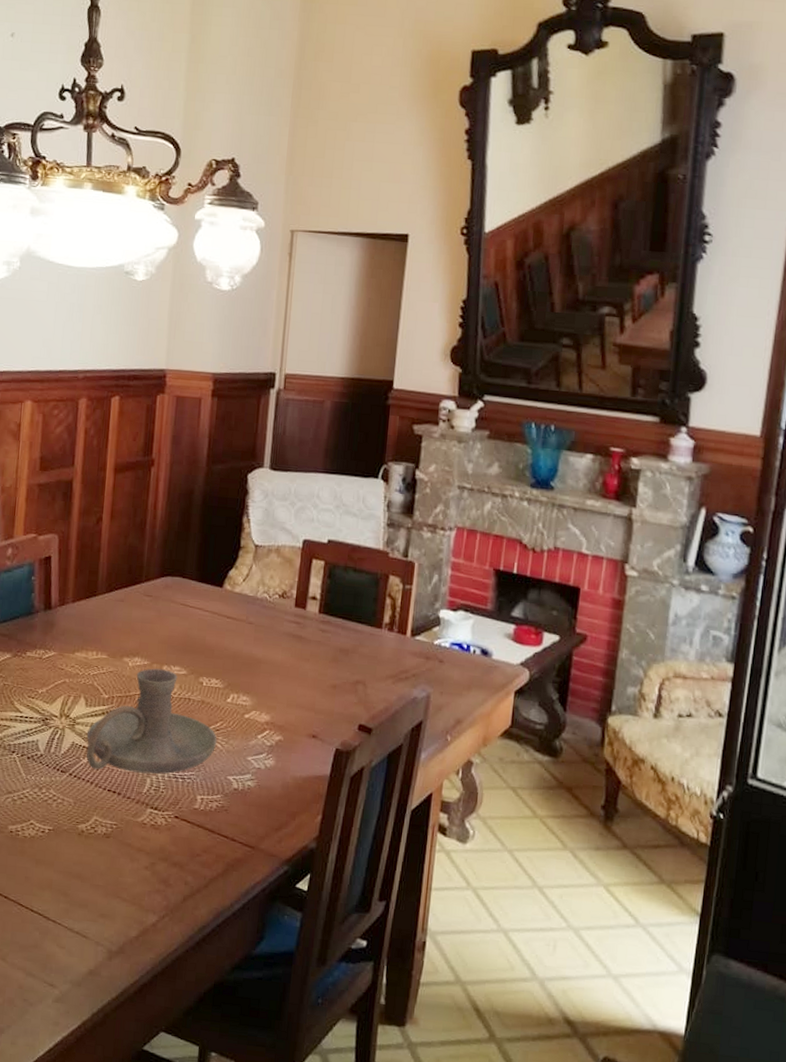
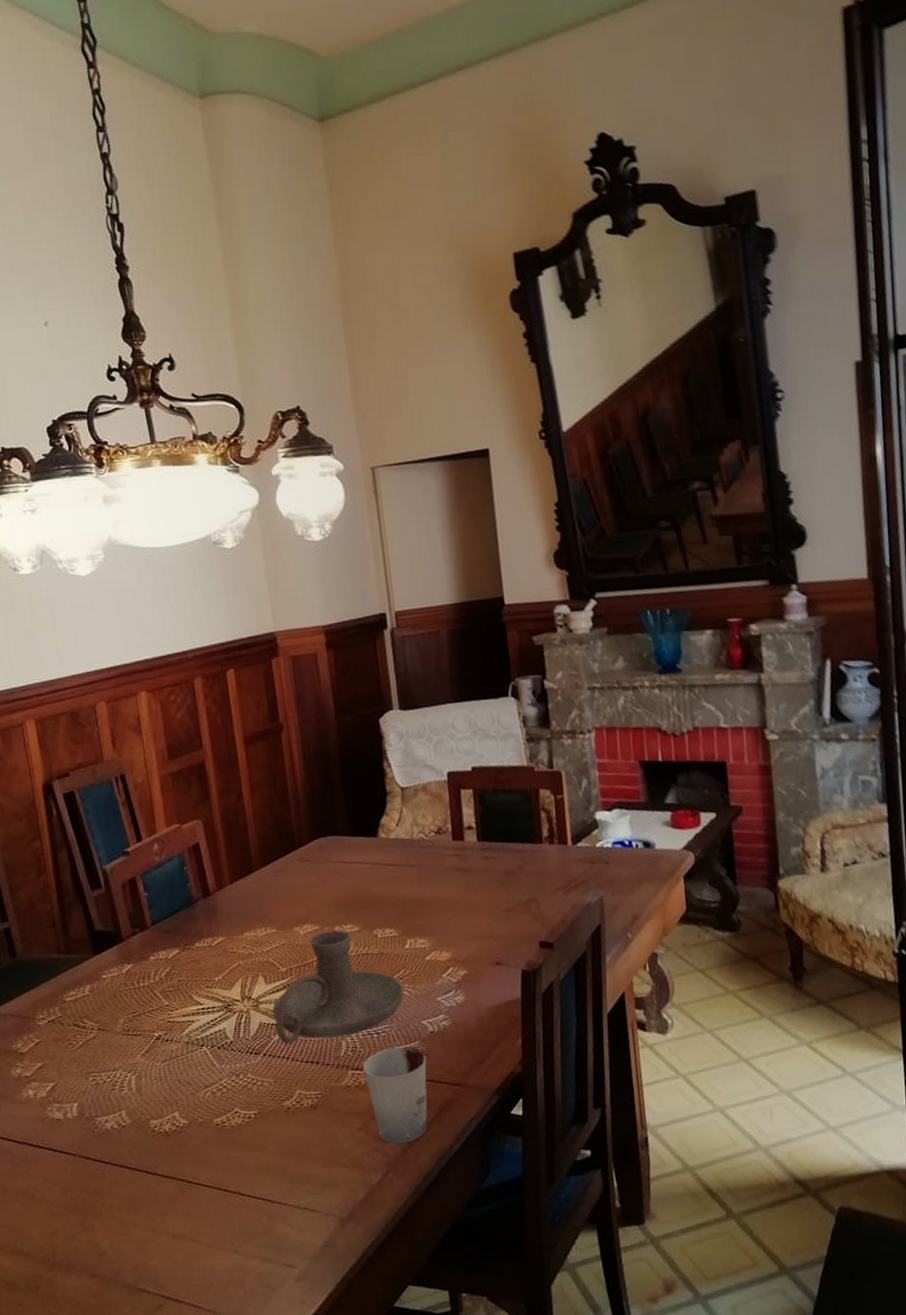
cup: none [161,795,225,892] -> present [362,1046,428,1144]

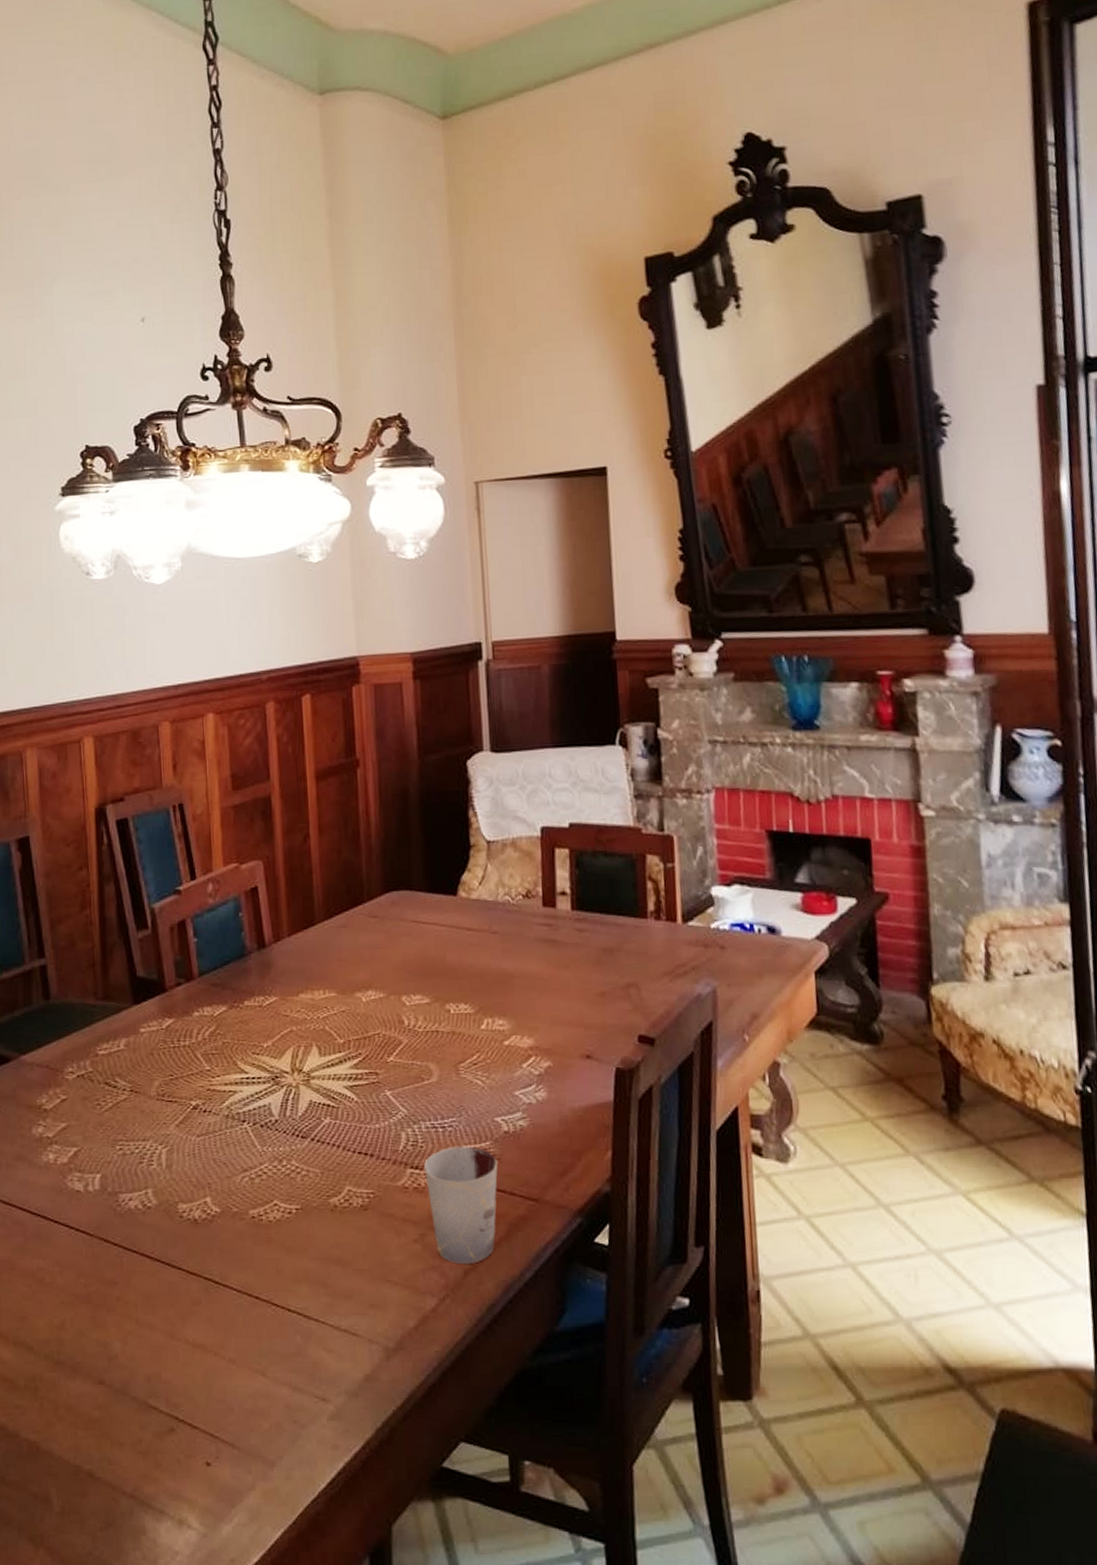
candle holder: present [273,930,404,1044] -> none [326,1000,477,1129]

